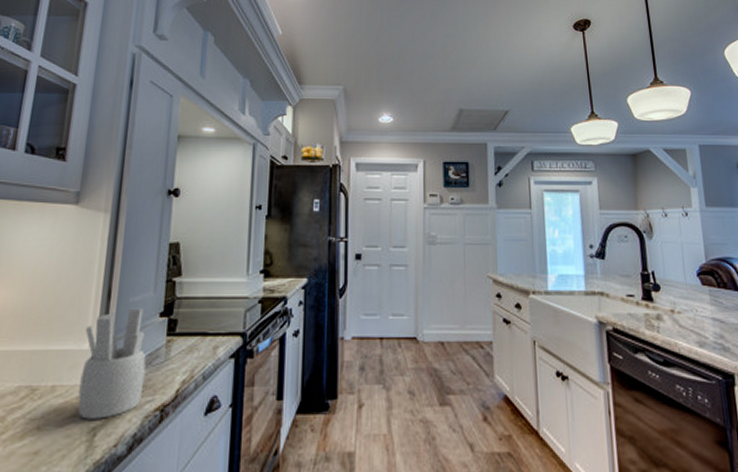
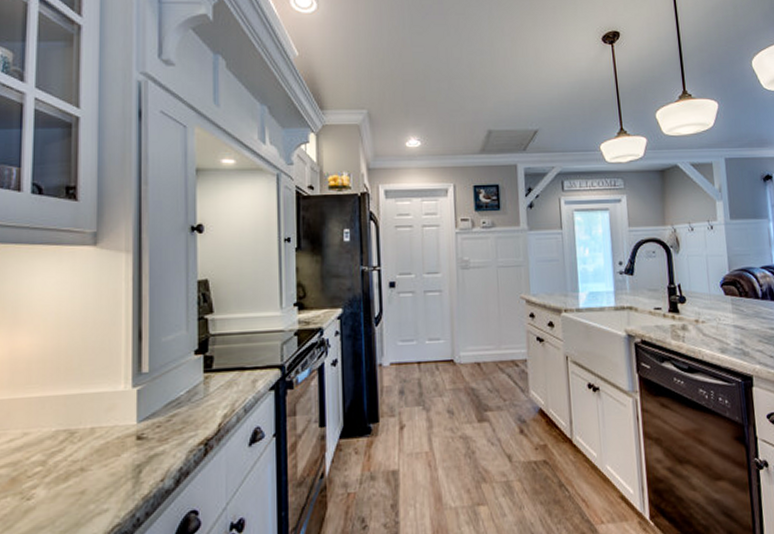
utensil holder: present [78,308,146,419] -> none [118,347,185,458]

